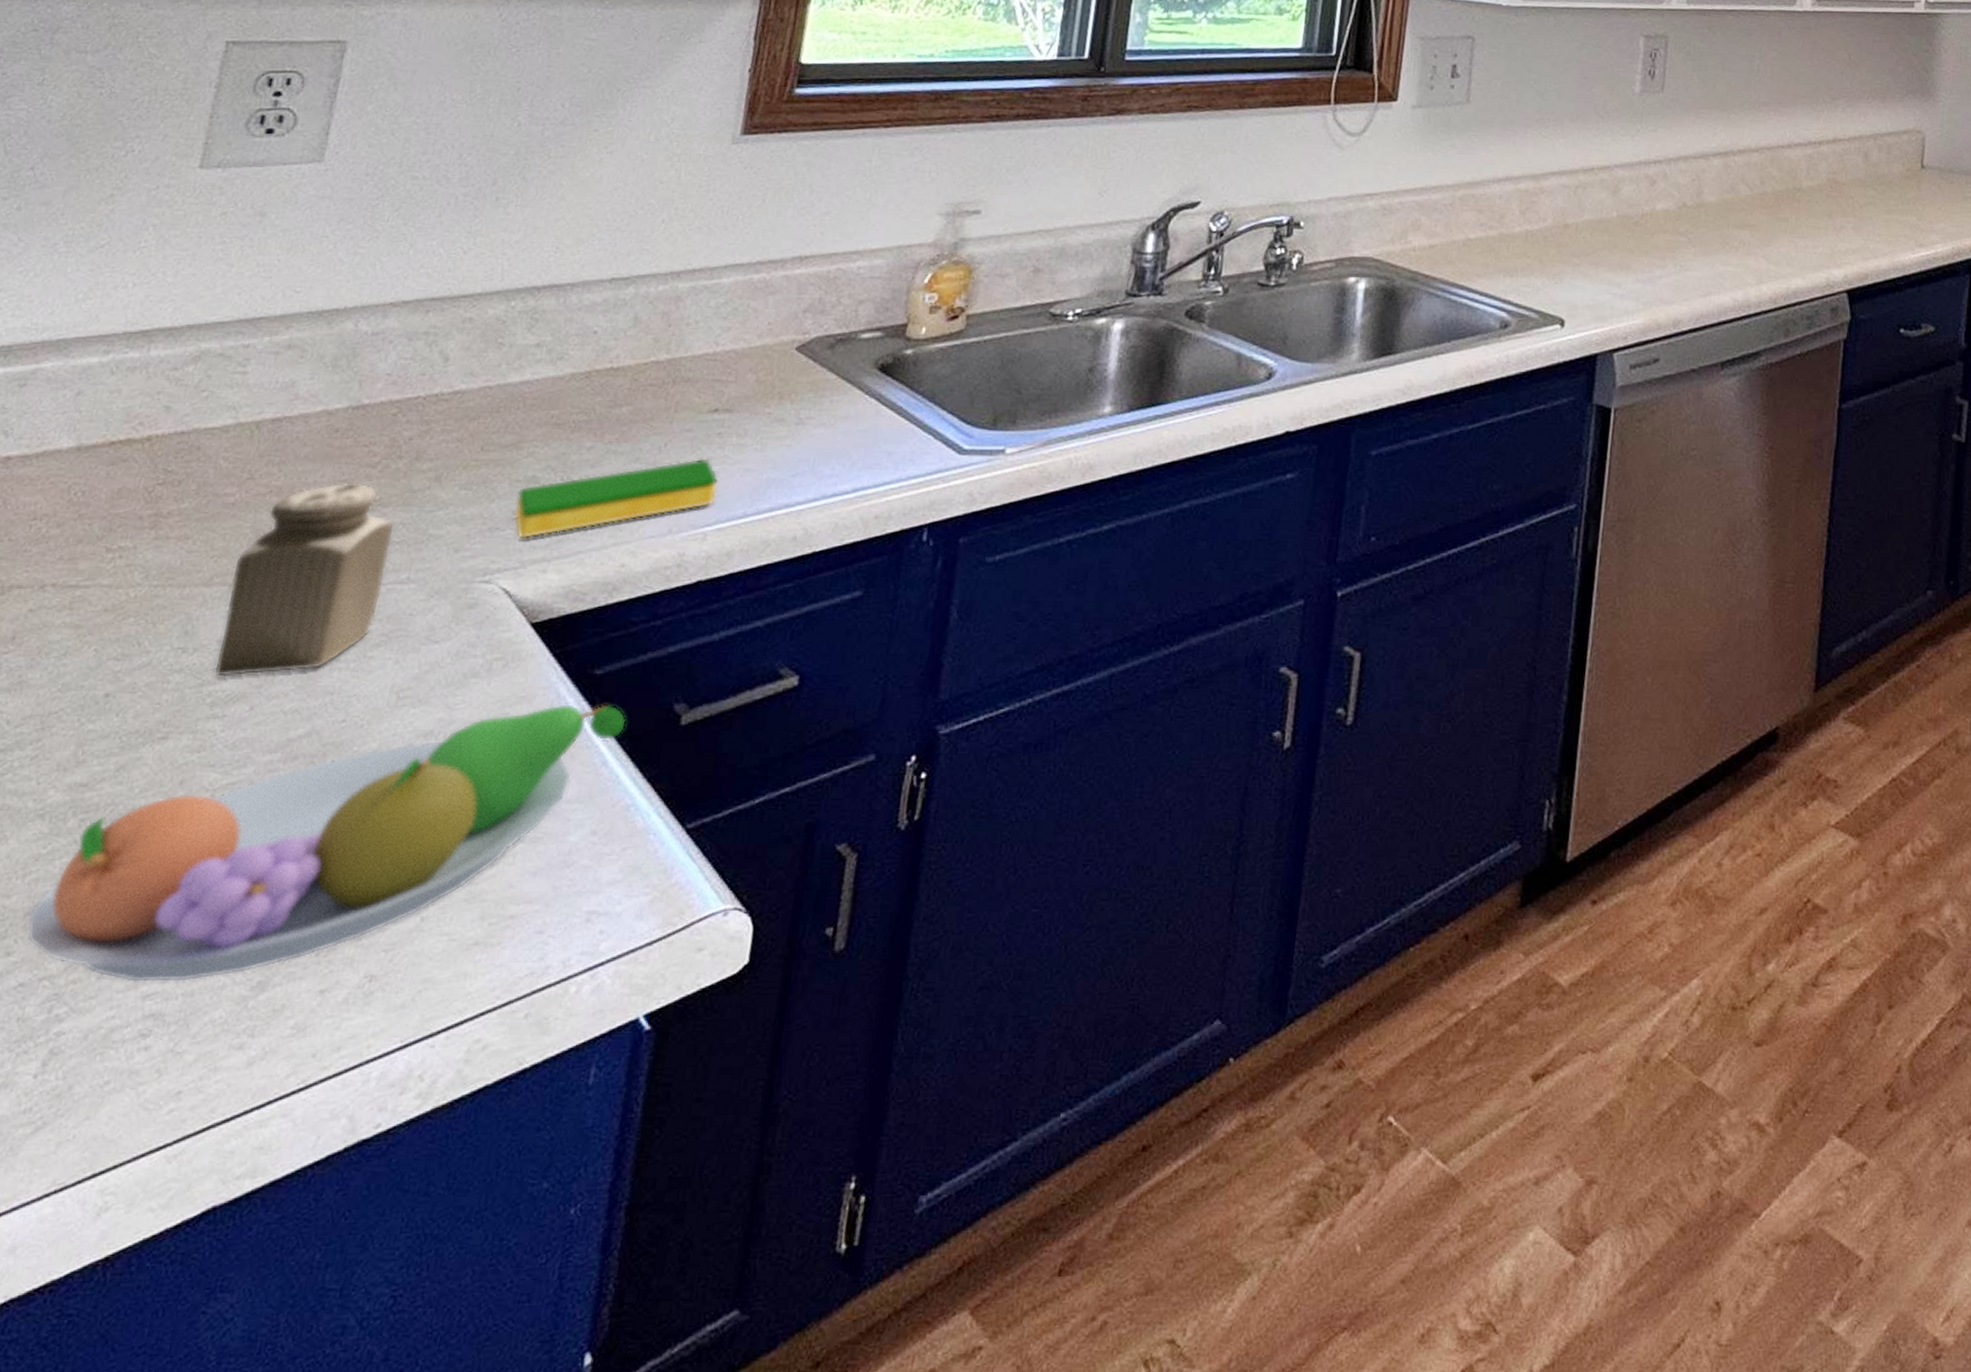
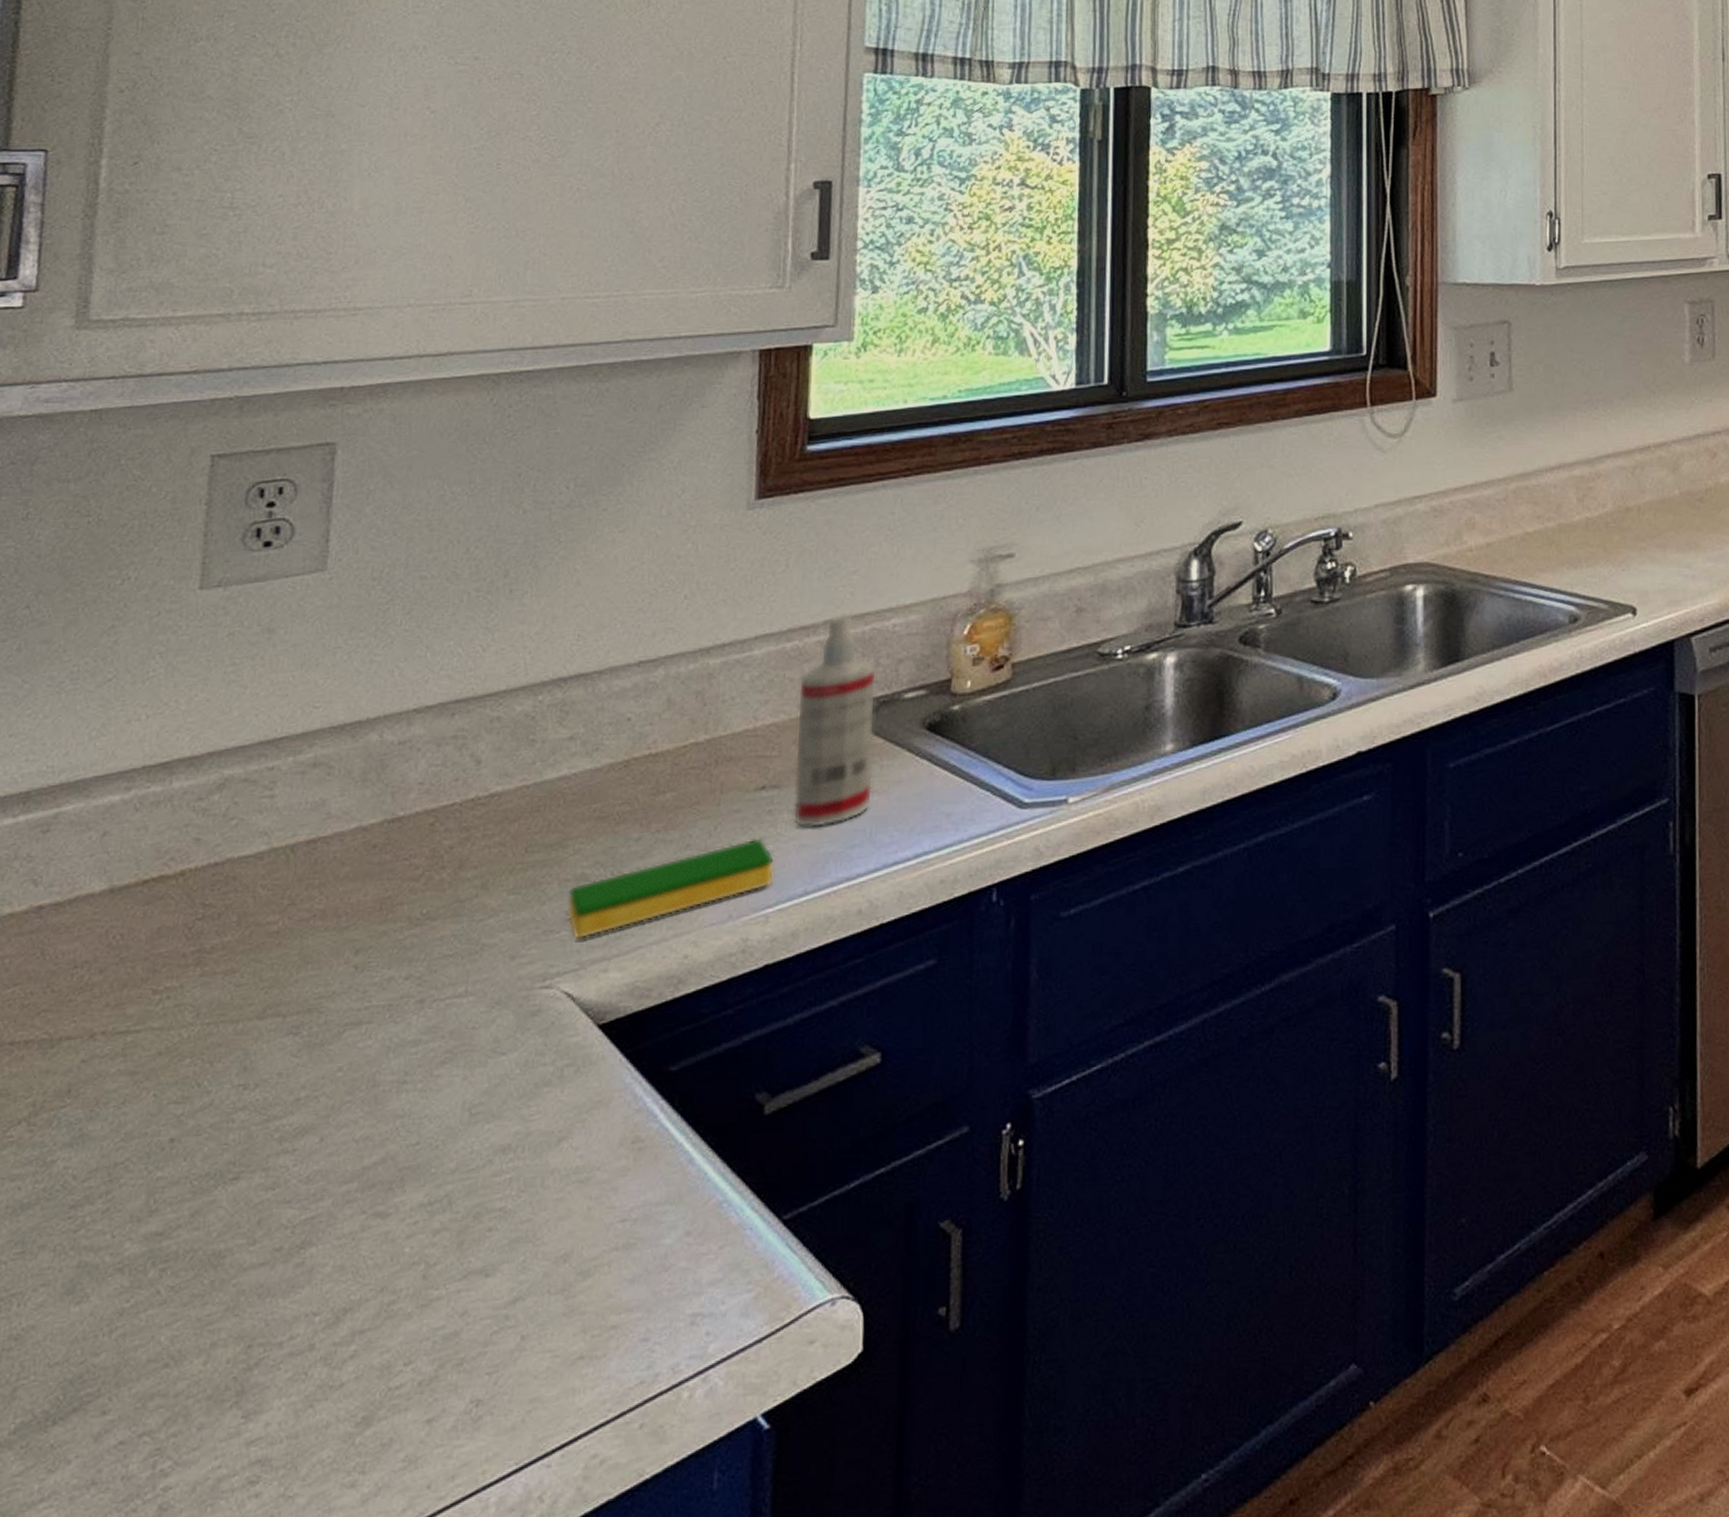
fruit bowl: present [26,703,626,984] -> none [119,1100,708,1431]
salt shaker: present [214,482,395,678] -> none [278,898,447,1112]
spray bottle: none [740,251,838,453] -> present [793,613,877,828]

